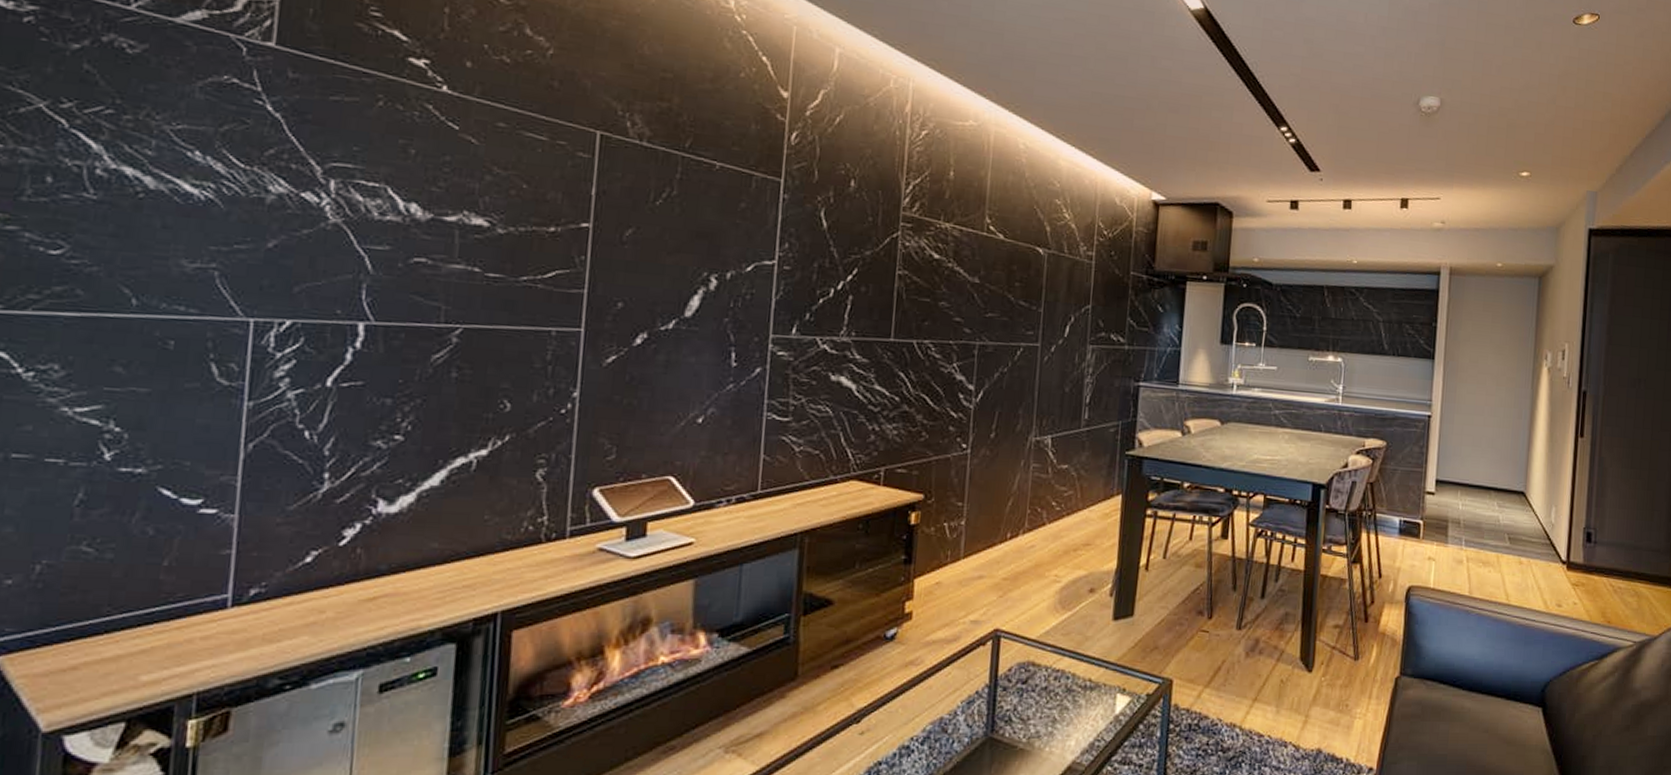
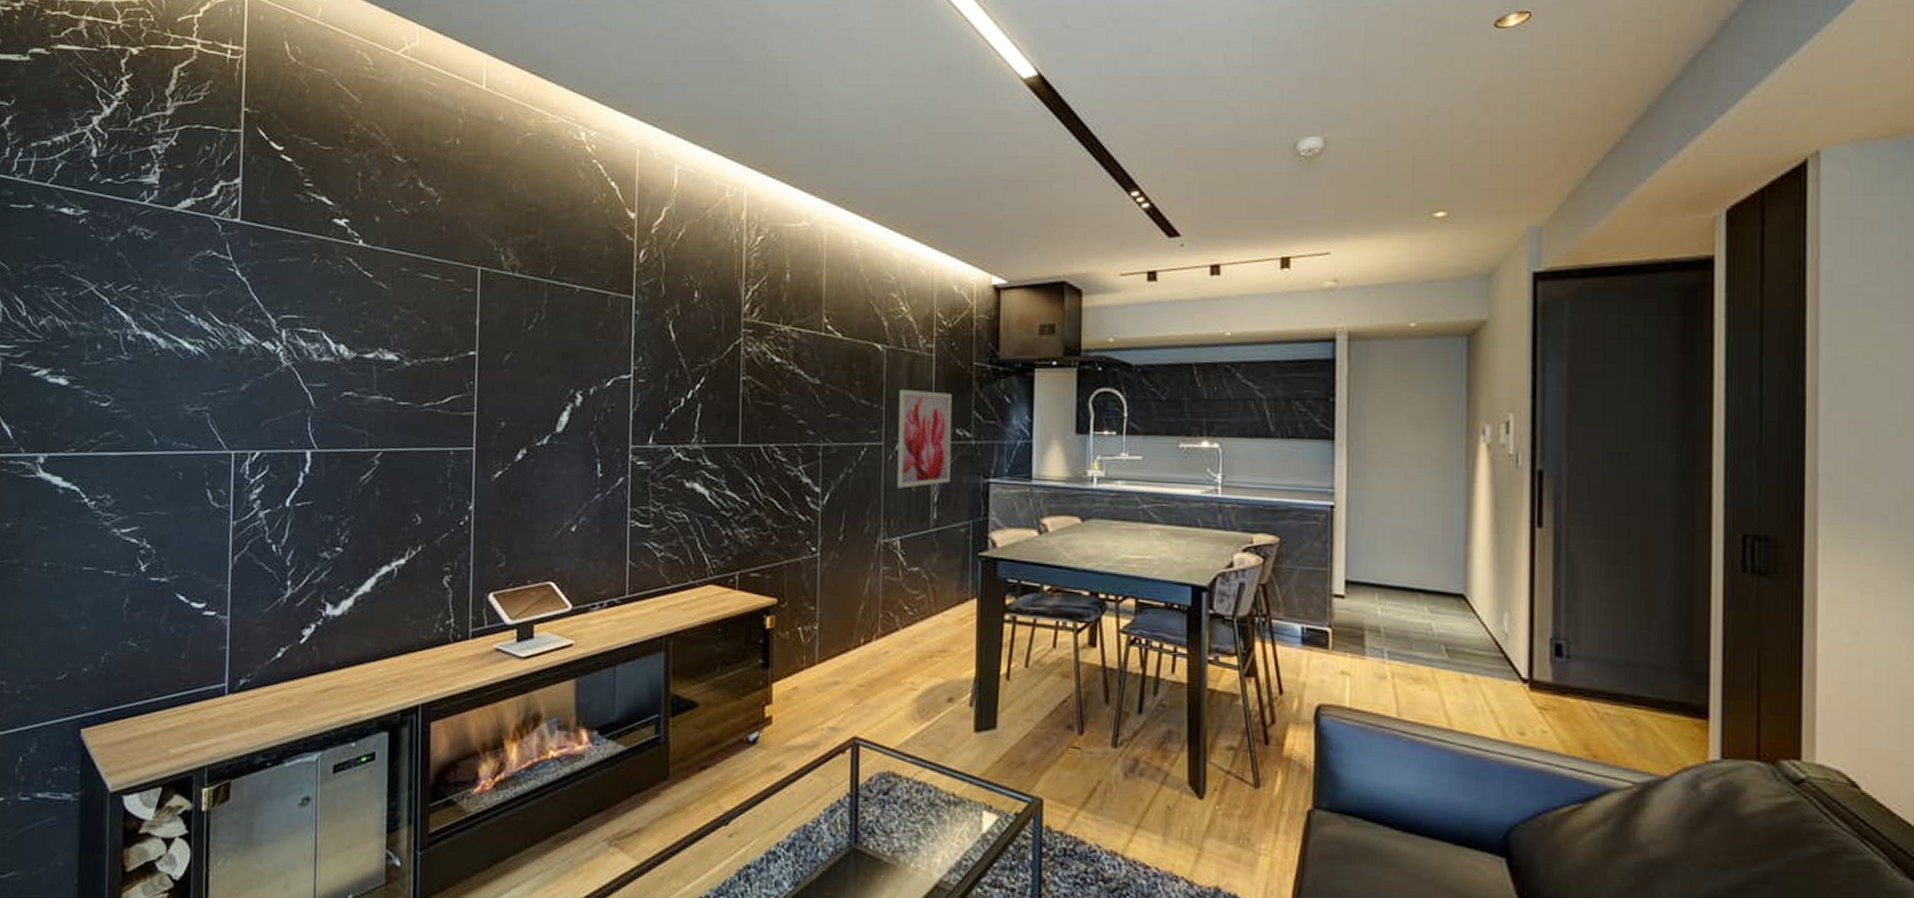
wall art: none [1050,293,1109,389] -> present [896,390,952,489]

